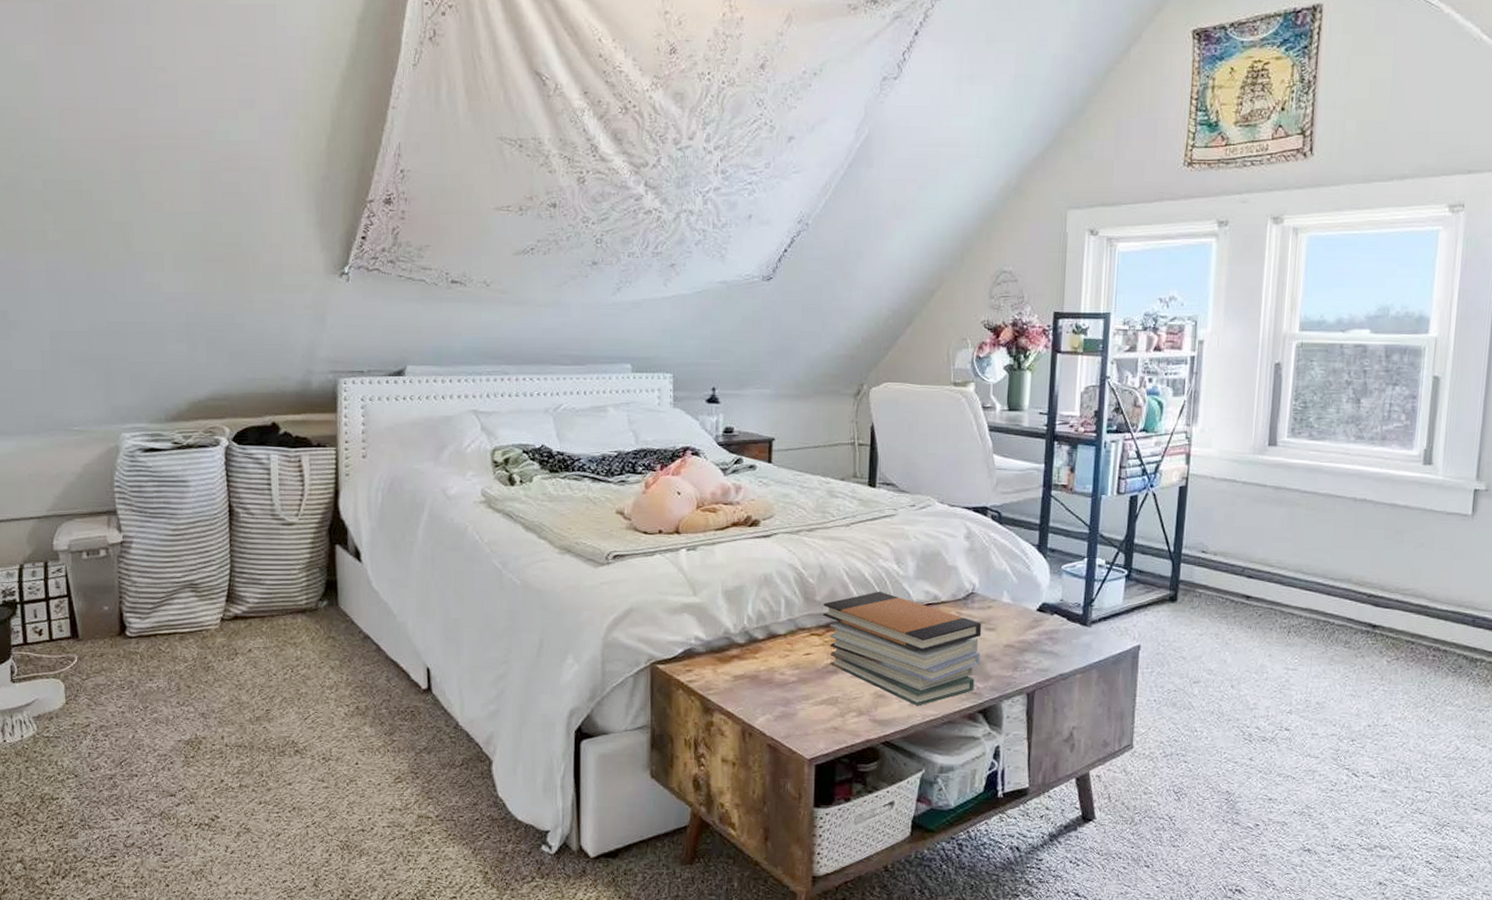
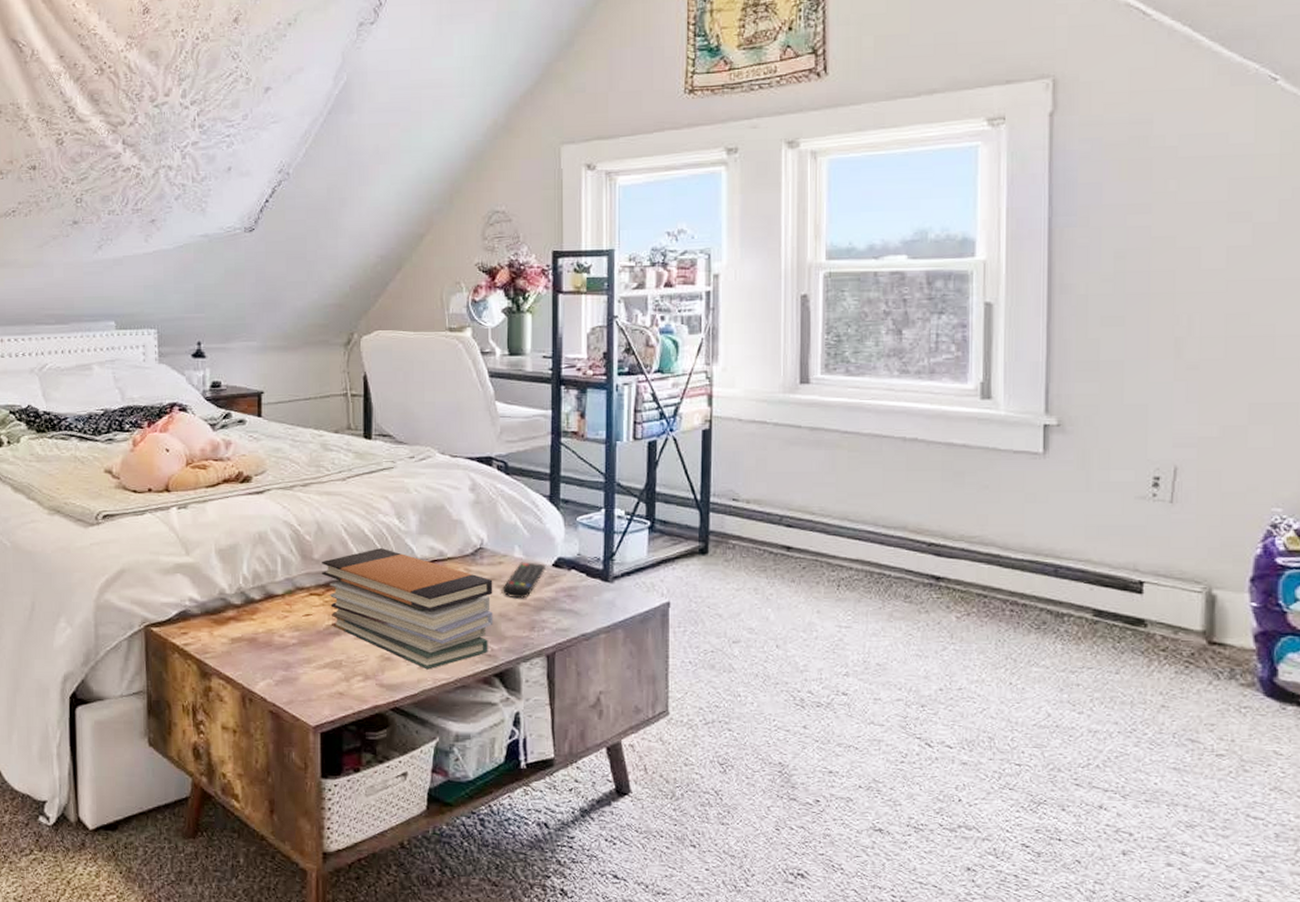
remote control: none [989,606,1031,641] -> present [501,562,546,599]

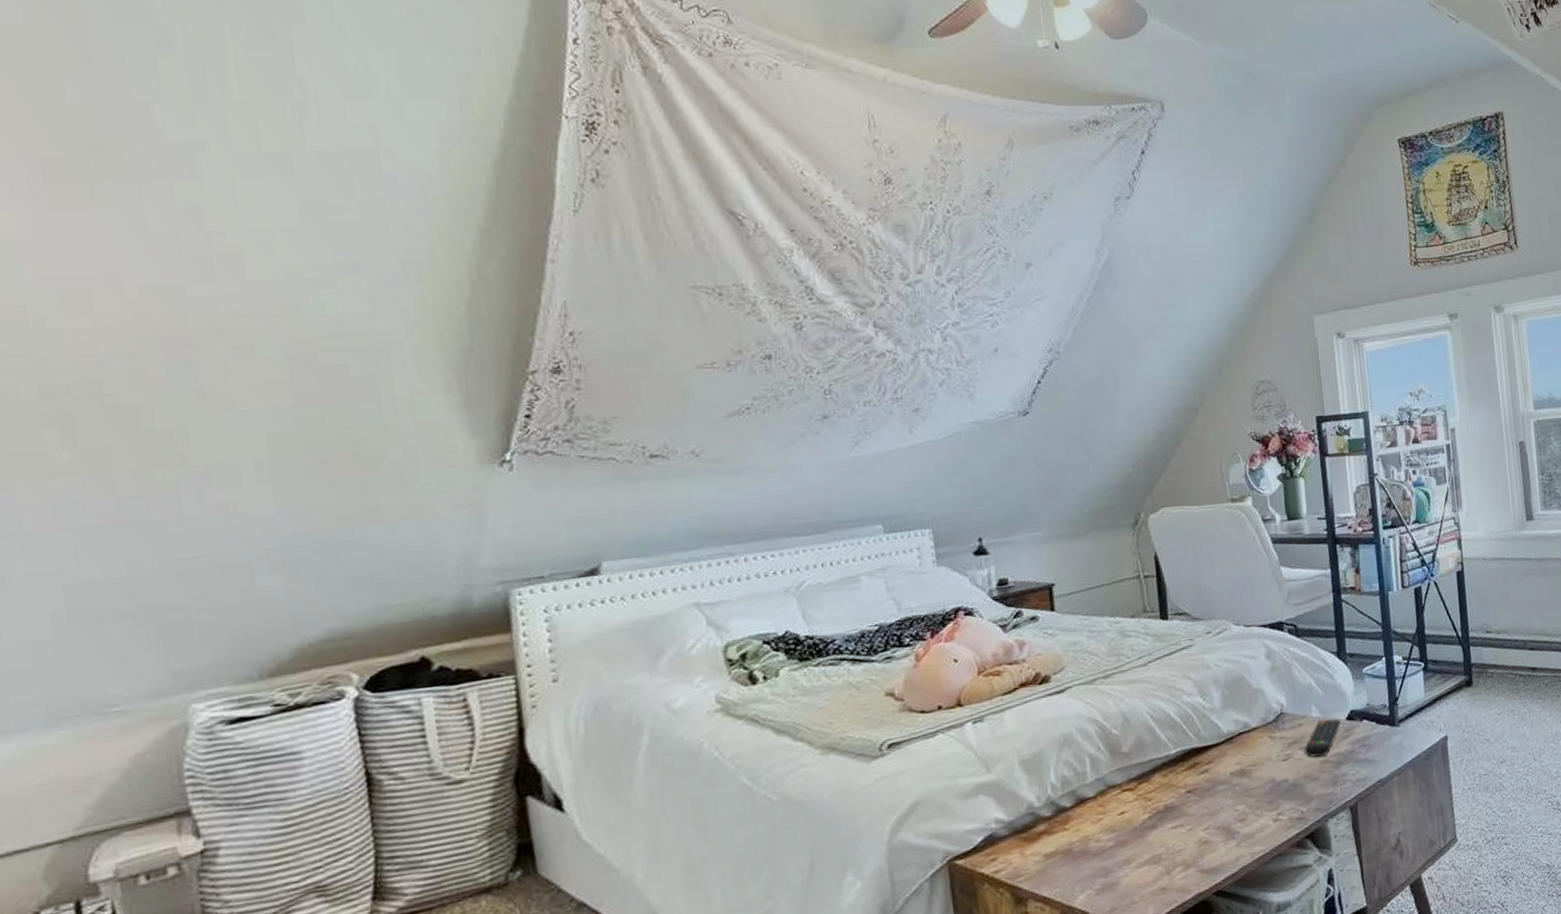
book stack: present [322,548,493,670] -> none [1131,729,1300,845]

